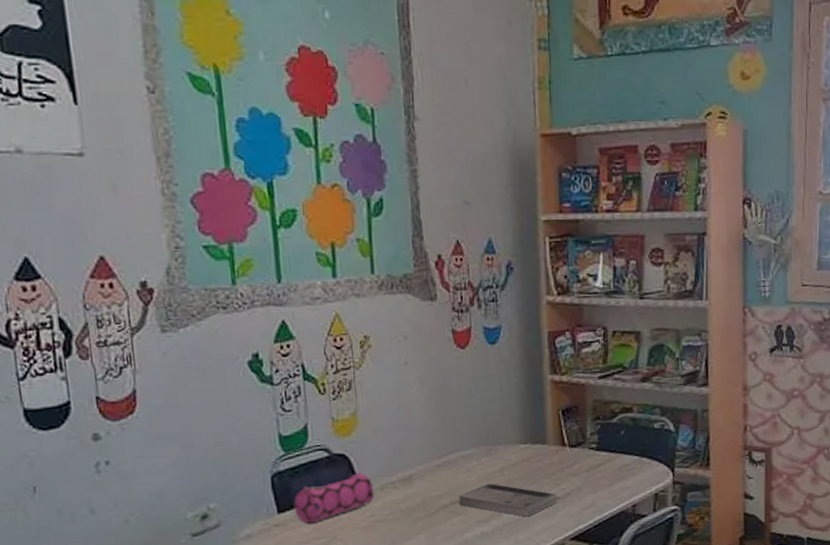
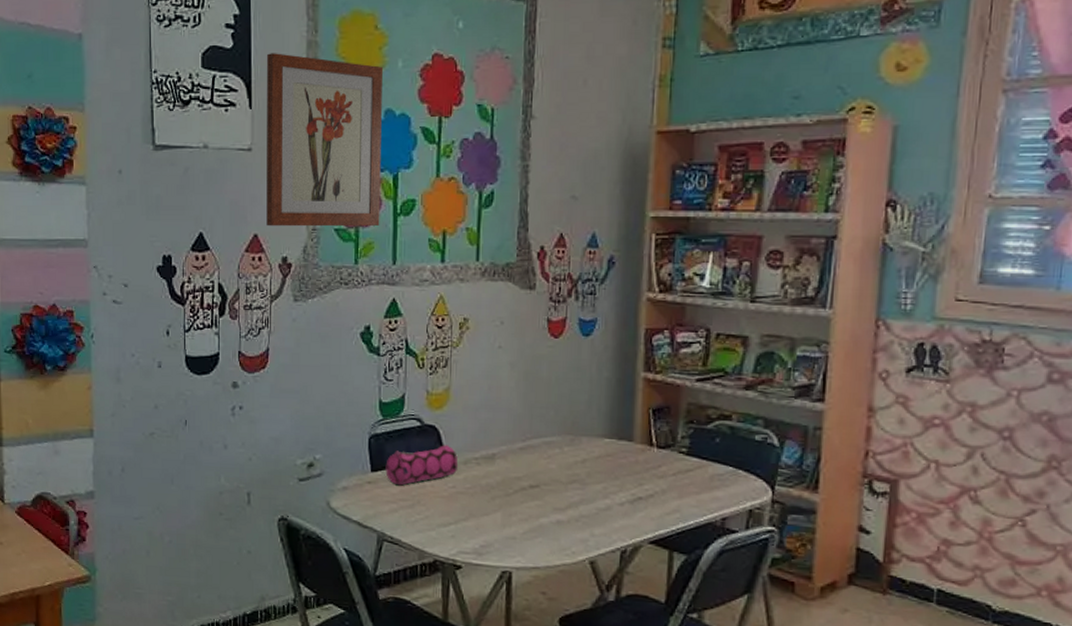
wall art: none [90,37,258,246] -> present [266,53,382,227]
book: present [459,483,558,517] -> none [538,472,640,512]

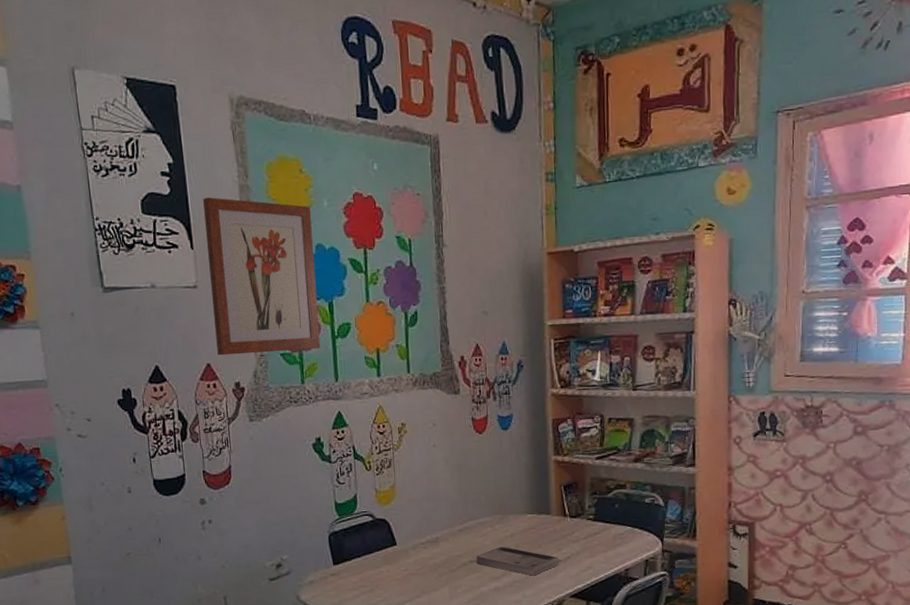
pencil case: present [385,445,458,486] -> none [345,534,408,574]
book: none [538,472,640,512] -> present [476,546,560,576]

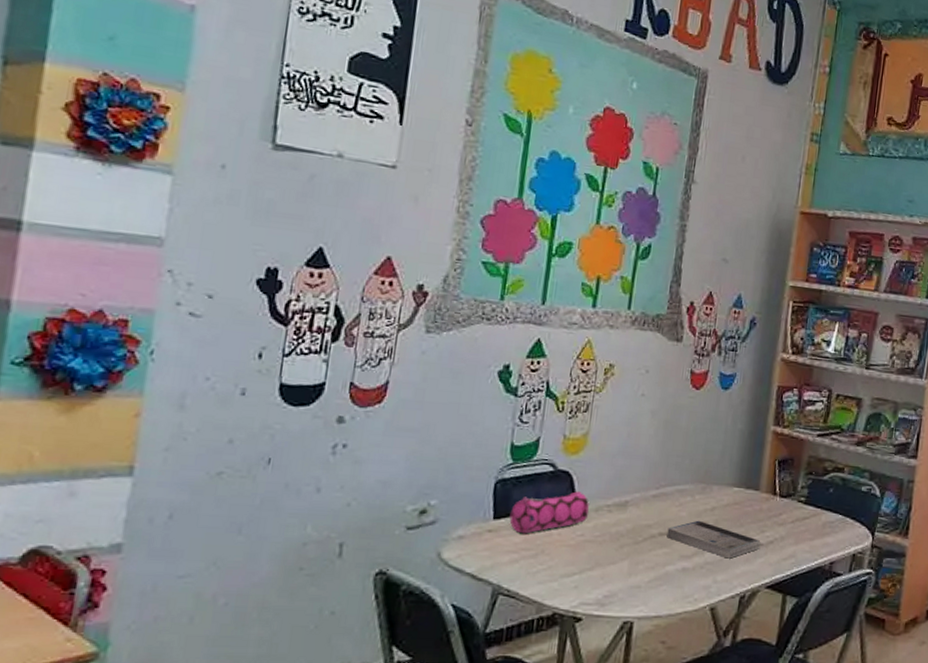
wall art: present [203,197,321,356] -> none [403,72,553,264]
pencil case: none [345,534,408,574] -> present [509,491,589,534]

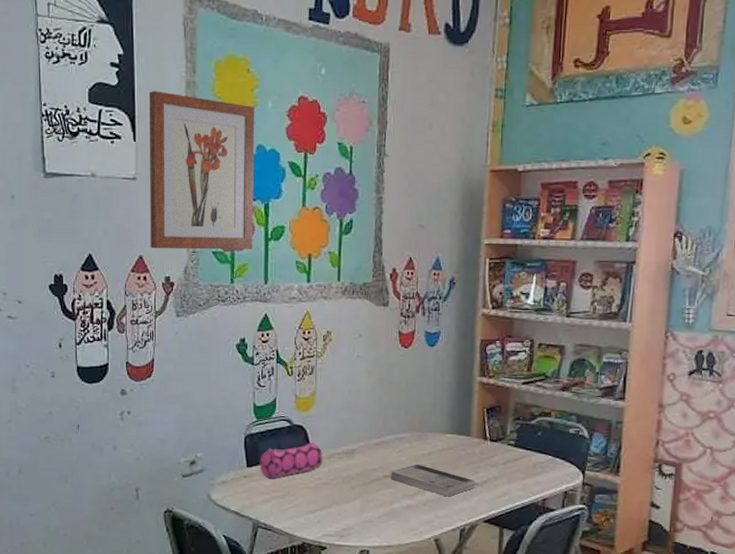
wall art: none [403,72,553,264] -> present [150,91,254,250]

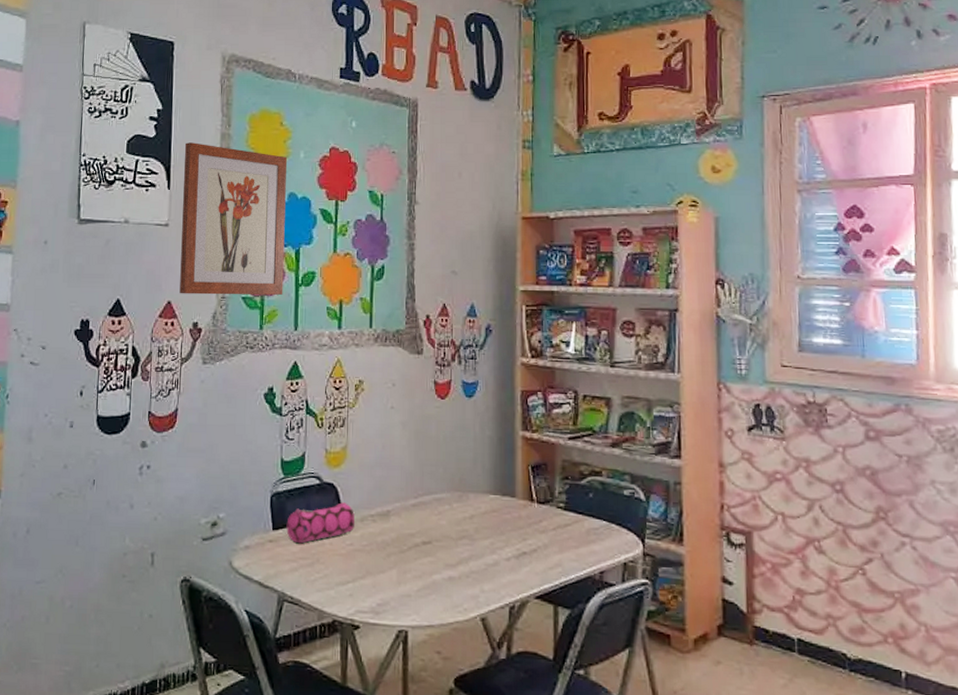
book: present [391,464,476,497] -> none [430,528,524,568]

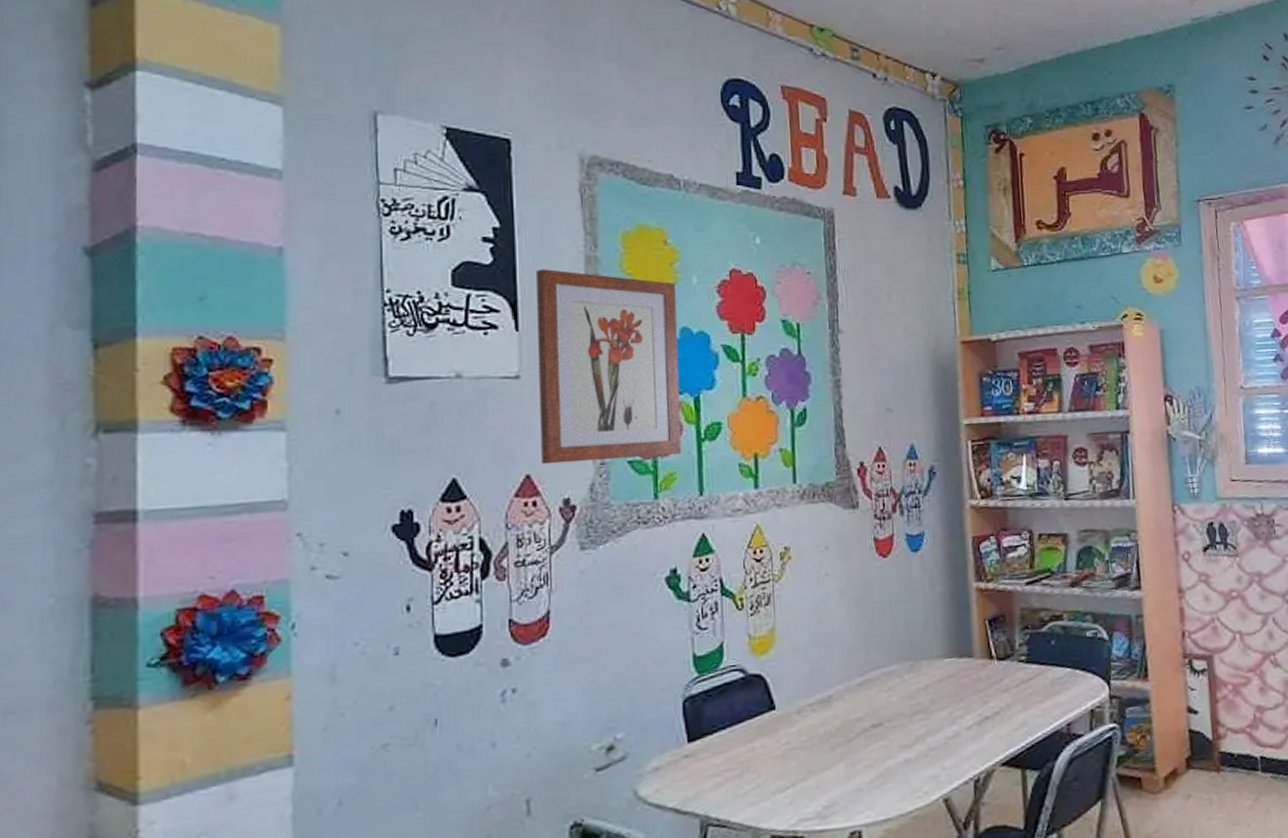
pencil case: present [286,502,355,544] -> none [705,694,790,754]

